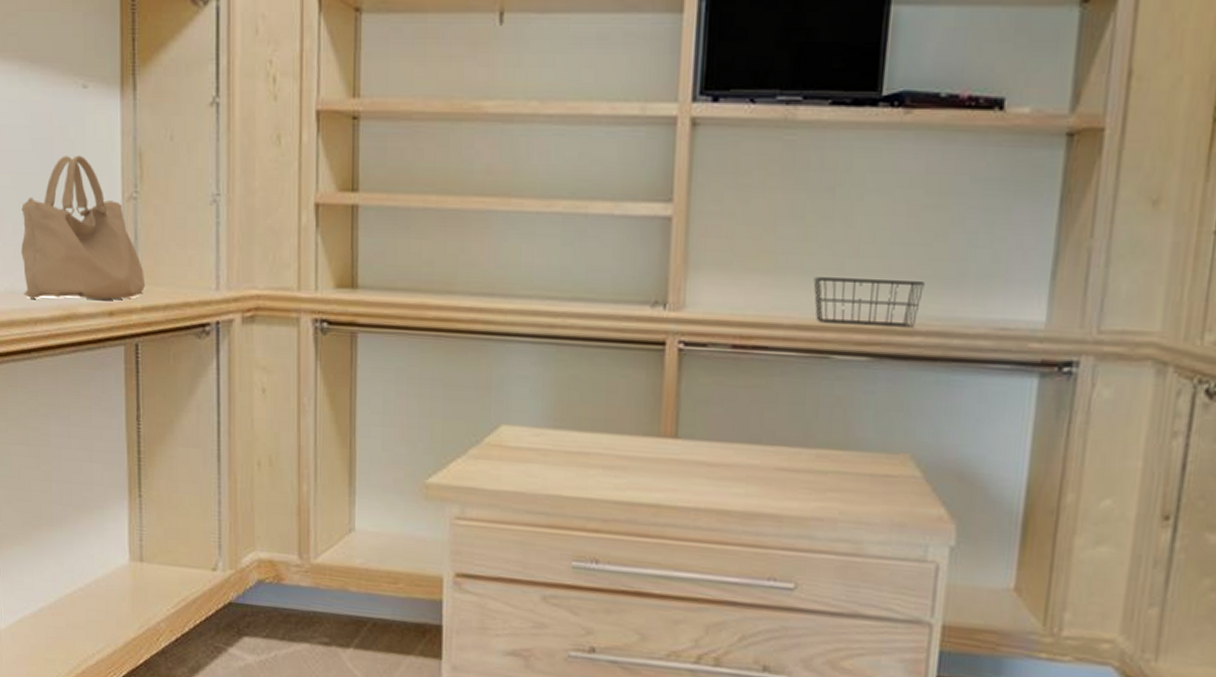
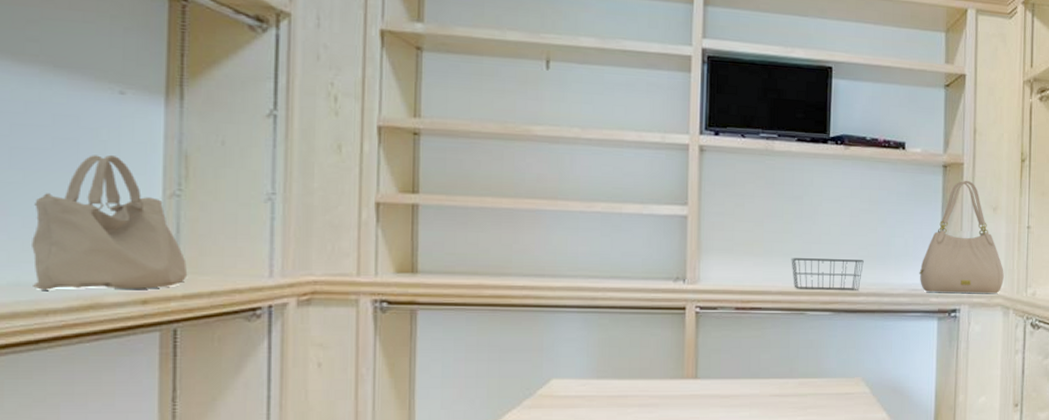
handbag: none [1013,155,1164,340] -> present [919,180,1004,293]

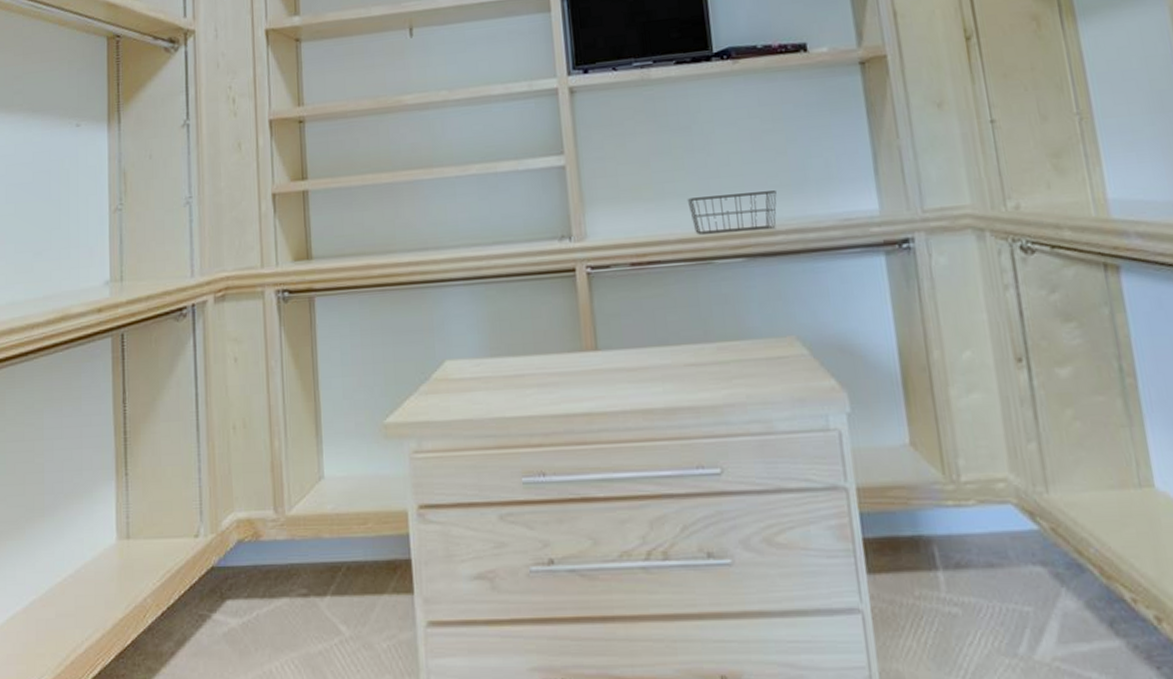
handbag: present [32,154,188,290] -> none [22,180,130,307]
handbag: present [919,180,1004,293] -> none [850,74,970,221]

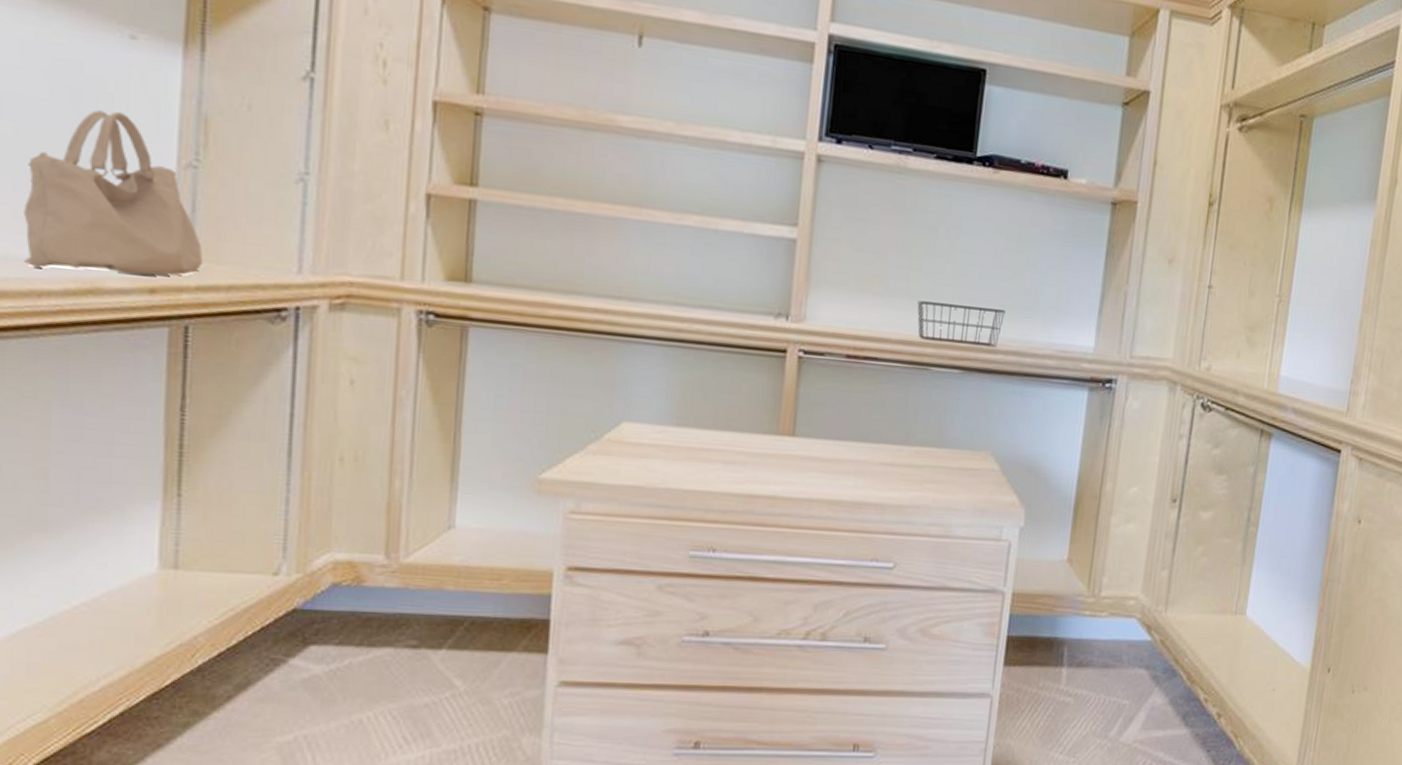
handbag: none [22,180,130,307] -> present [24,110,204,276]

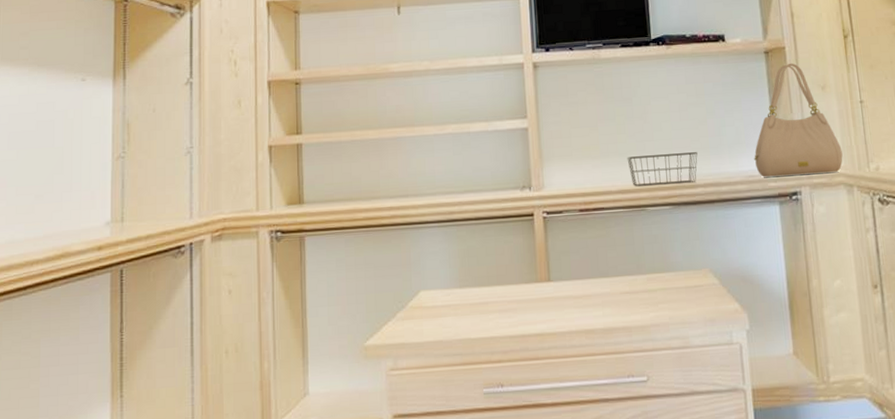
handbag: present [24,110,204,276] -> none [22,129,130,245]
handbag: none [1071,222,1175,364] -> present [754,63,843,177]

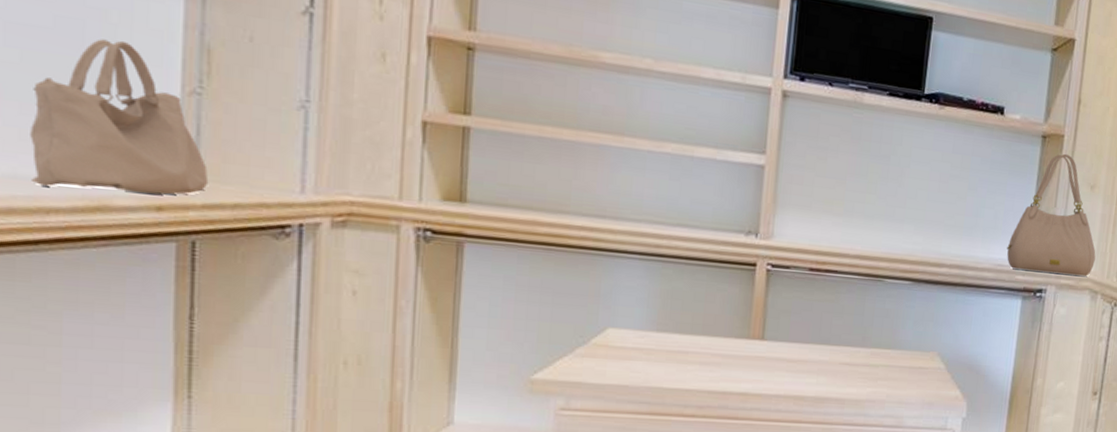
handbag: none [22,129,130,245] -> present [30,39,209,195]
basket: present [627,152,698,188] -> none [872,220,950,262]

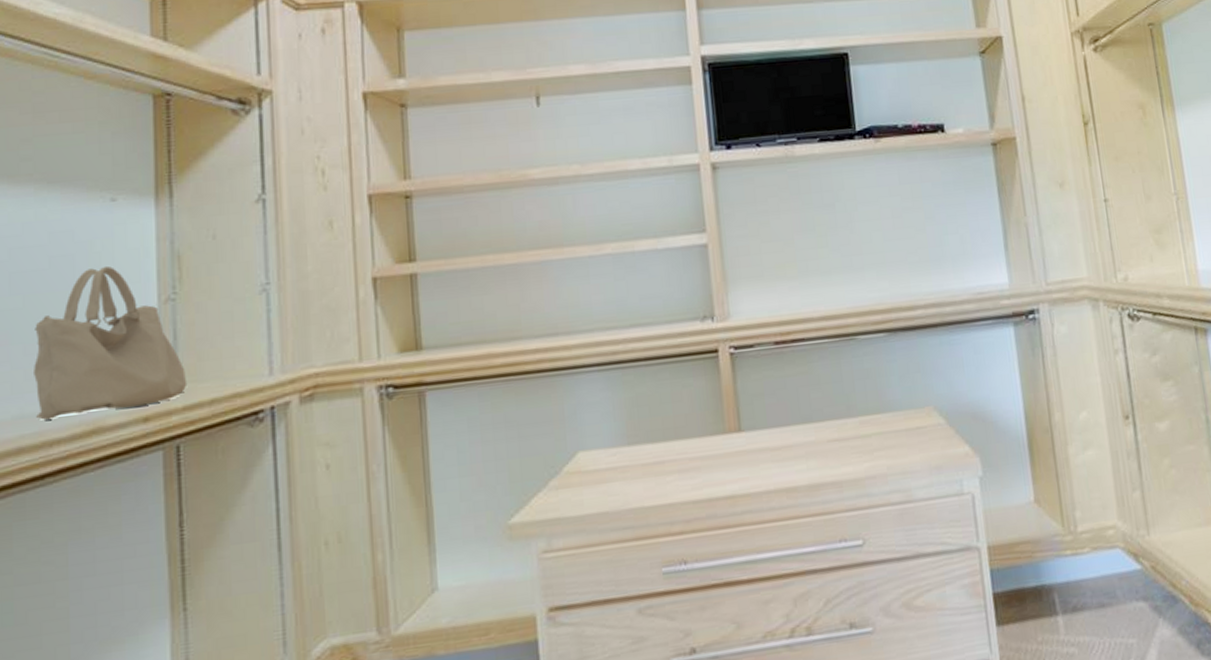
handbag: present [1007,153,1096,276] -> none [982,156,1086,294]

